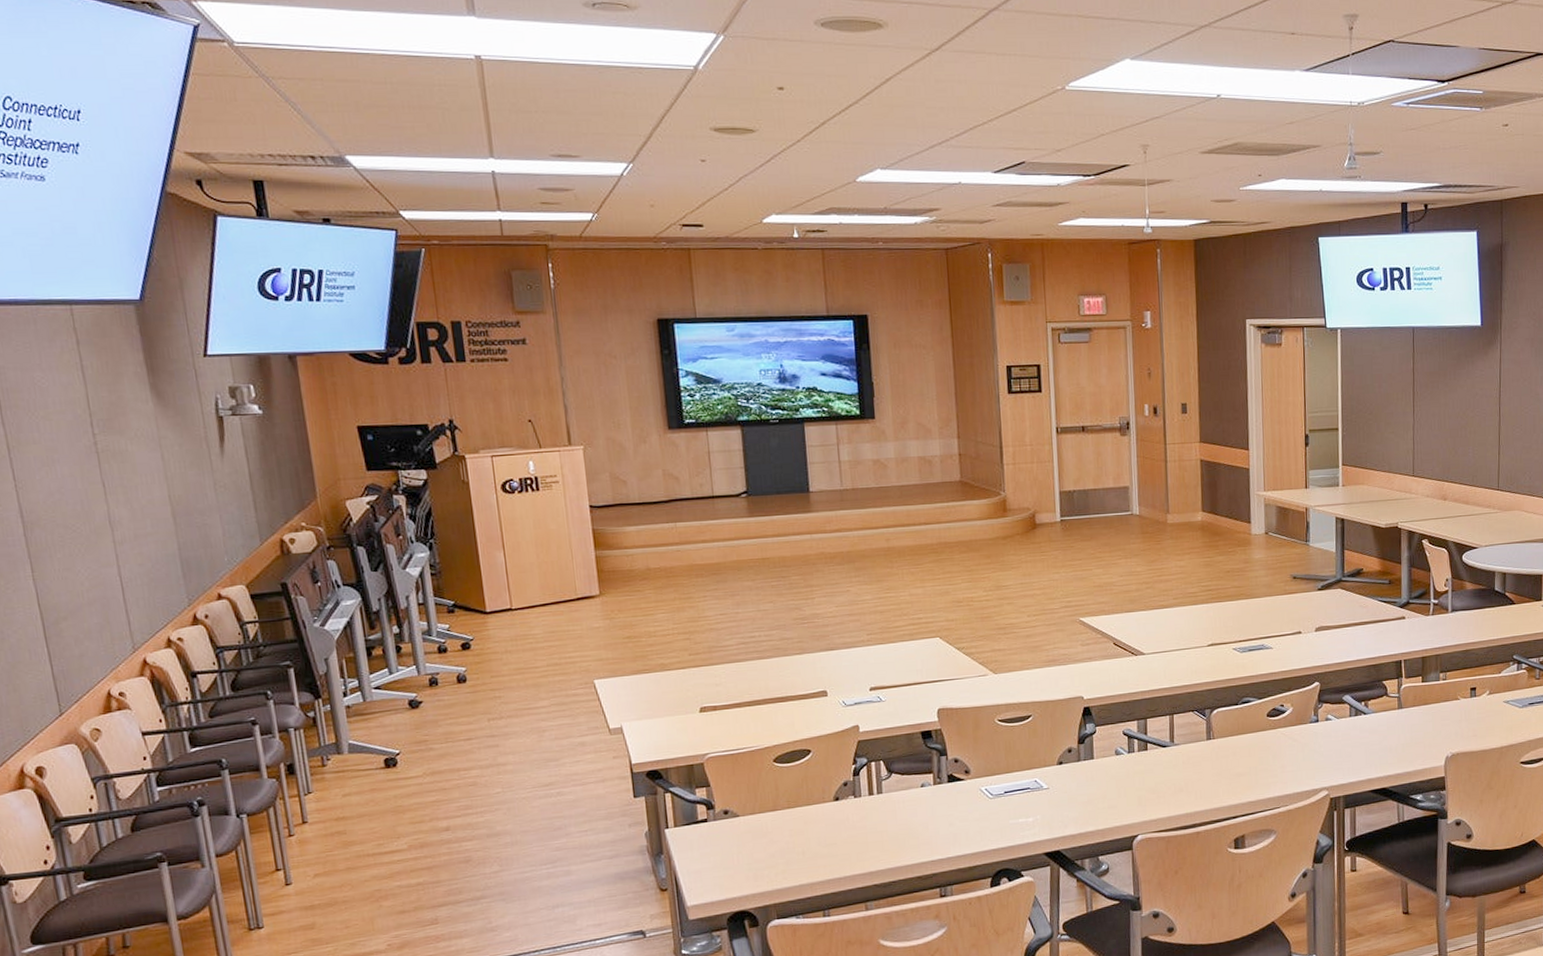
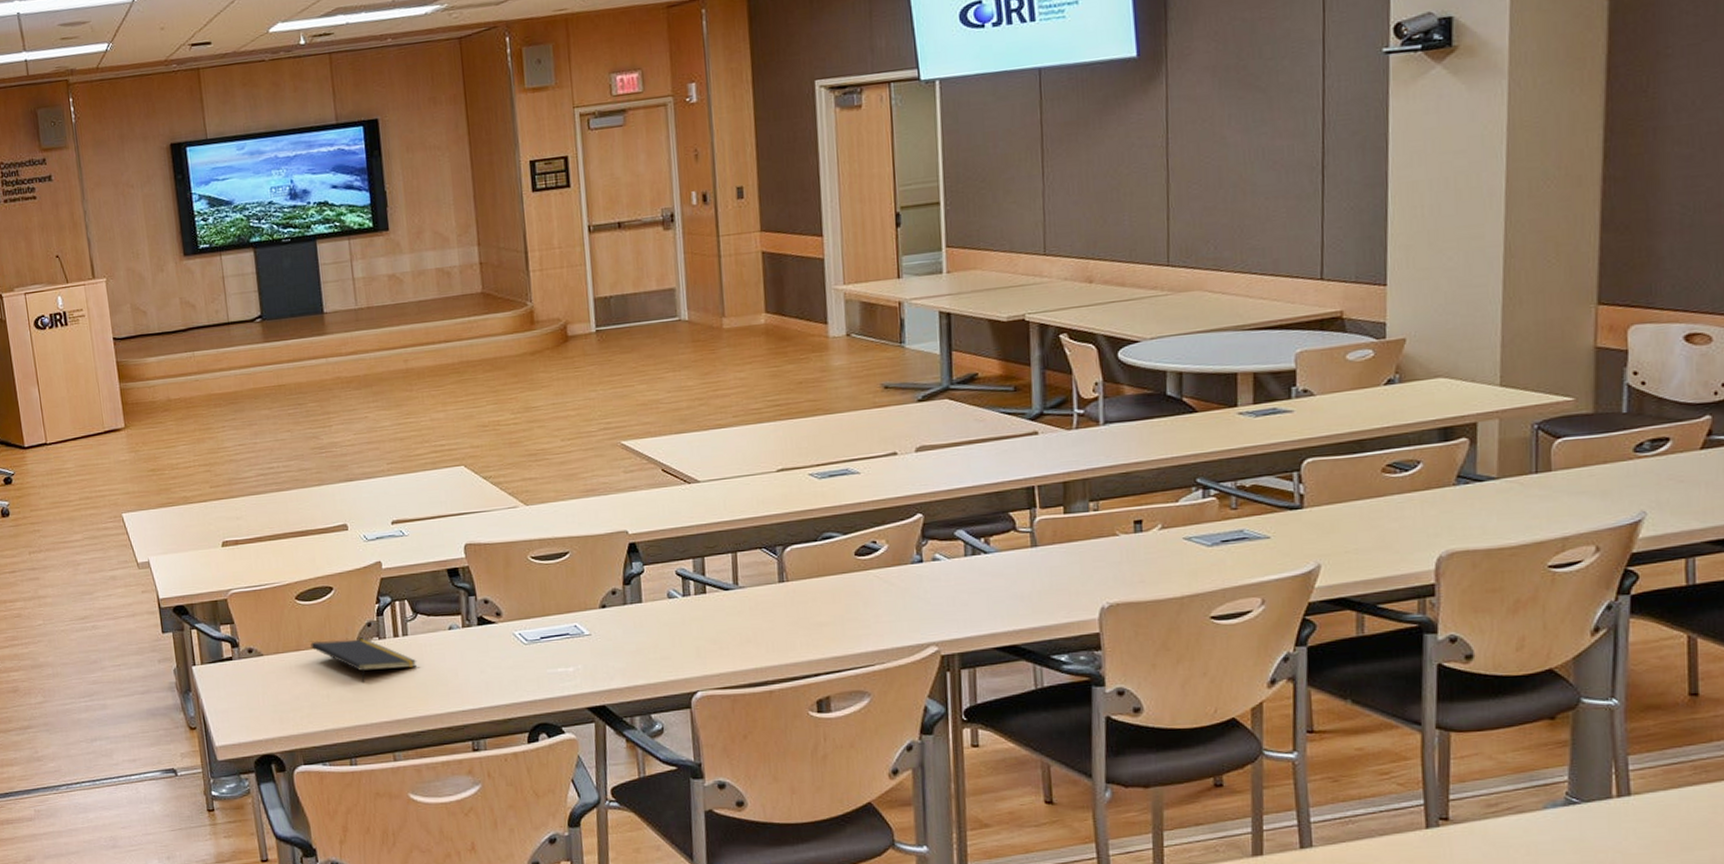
notepad: none [787,797,891,838] -> present [310,638,417,682]

